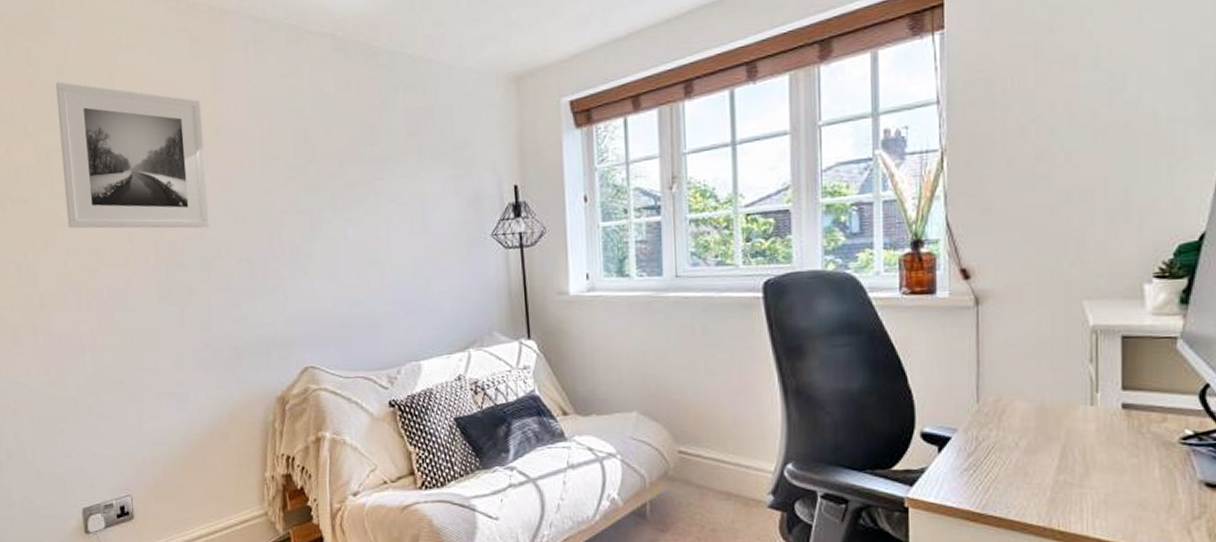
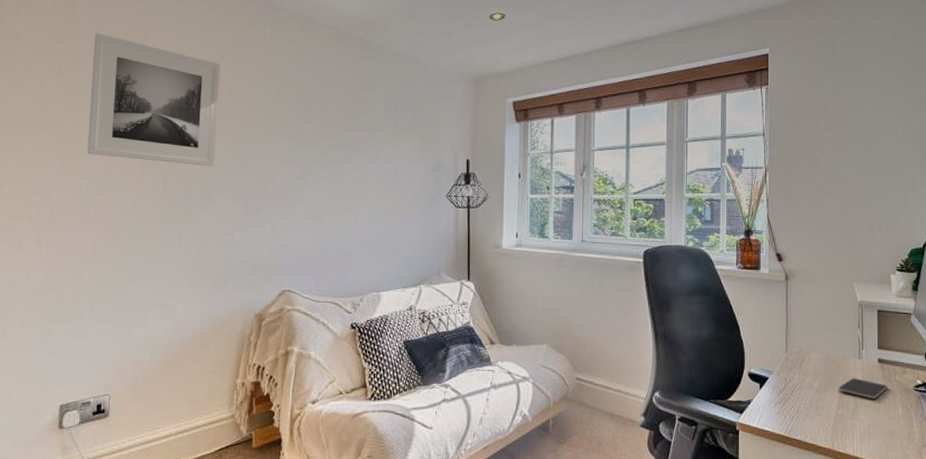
smartphone: none [1057,432,1138,459] -> present [838,378,888,400]

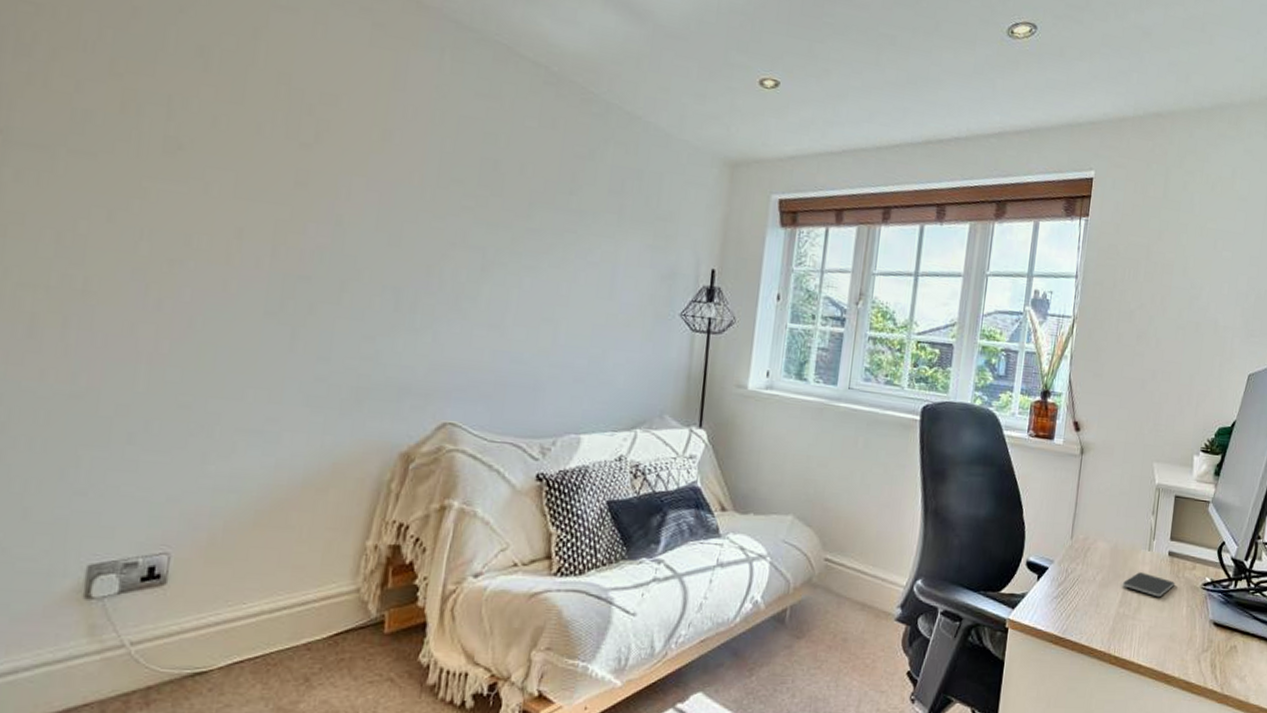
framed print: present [87,32,221,167] -> none [150,20,372,242]

